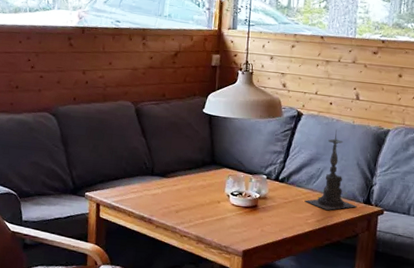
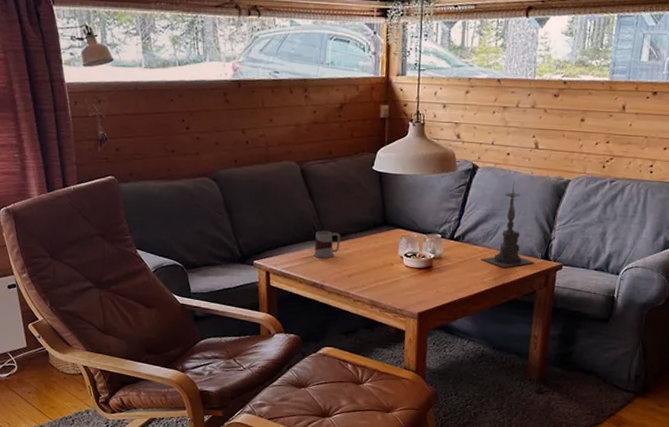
mug: none [143,167,171,194] -> present [313,230,341,259]

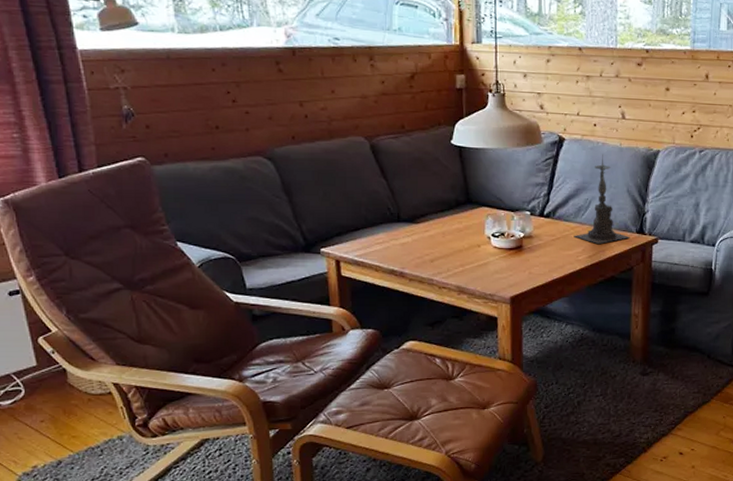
mug: present [313,230,341,259] -> none [390,212,420,243]

